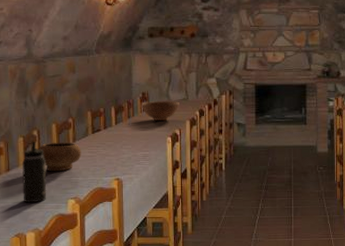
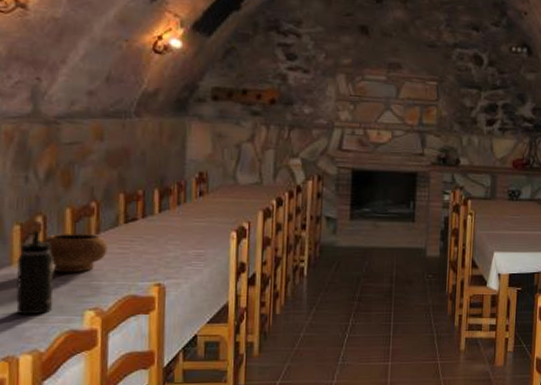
fruit bowl: present [142,101,179,122] -> none [198,184,250,211]

